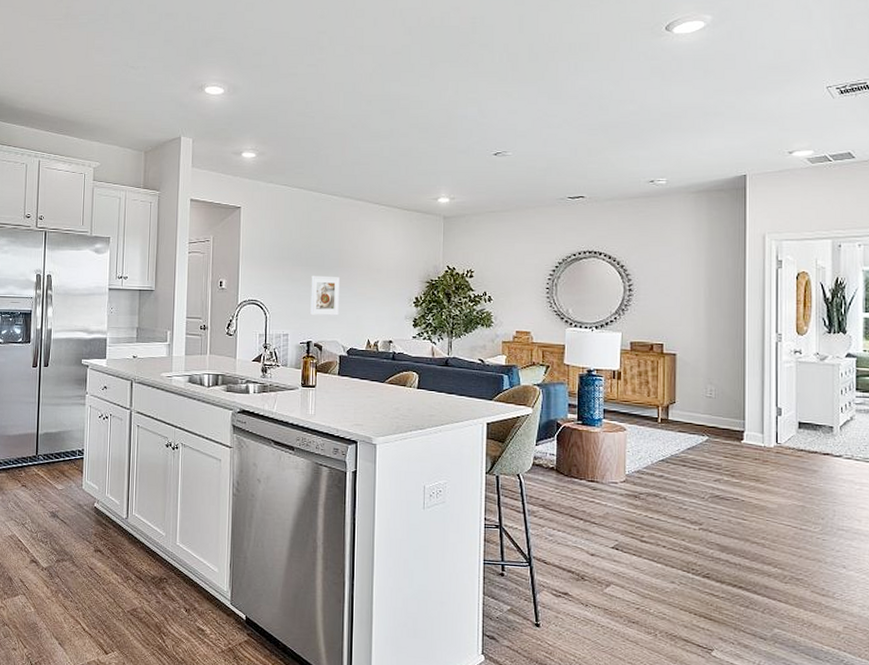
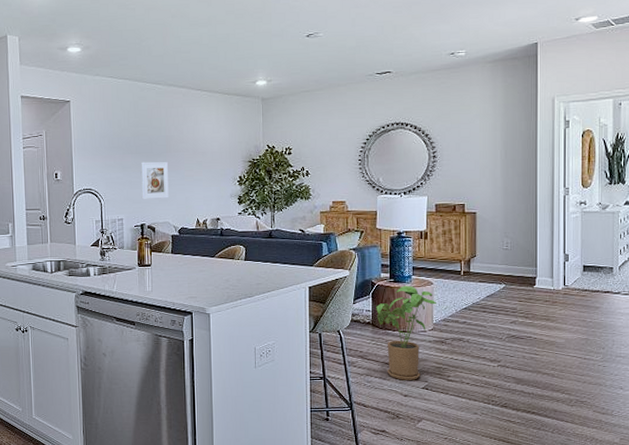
house plant: none [561,429,629,538] -> present [376,285,436,380]

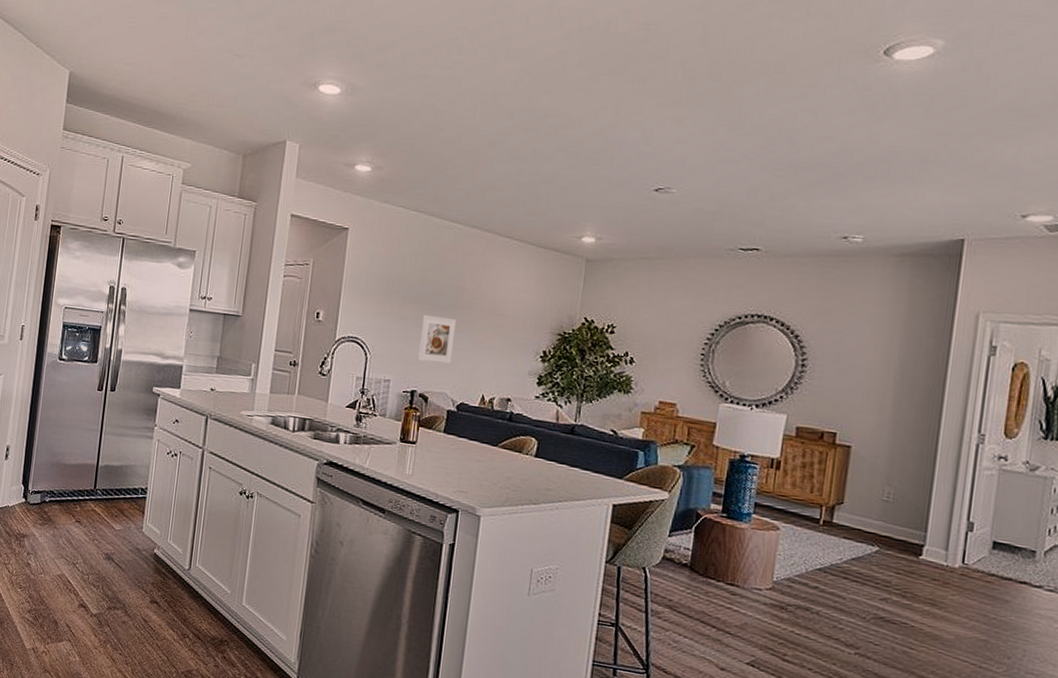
house plant: present [376,285,436,380] -> none [698,524,781,651]

